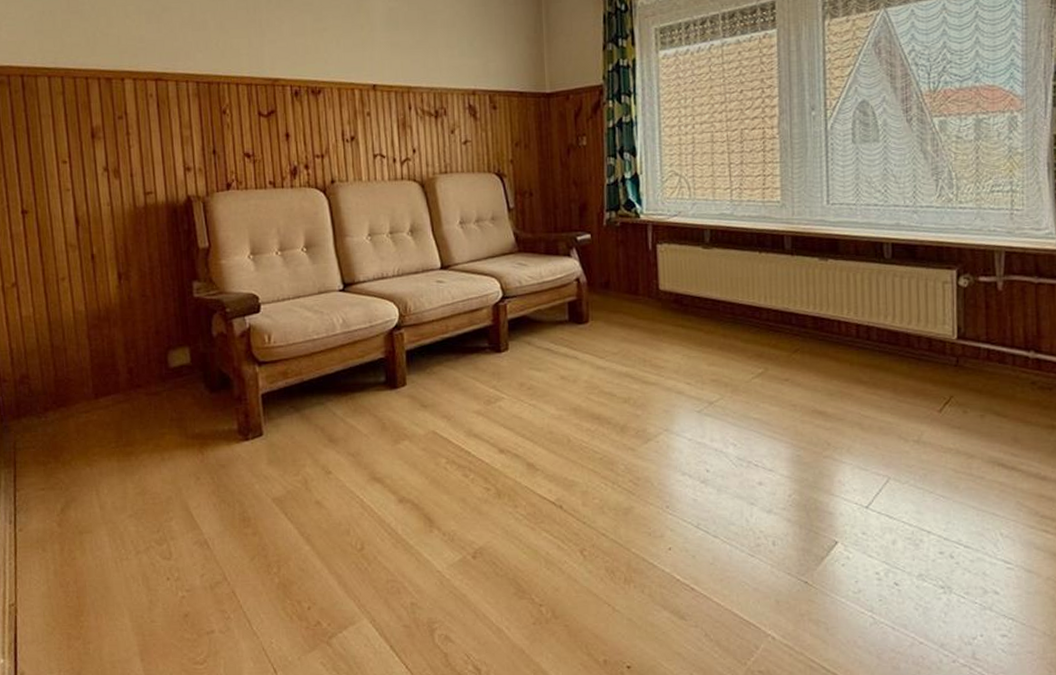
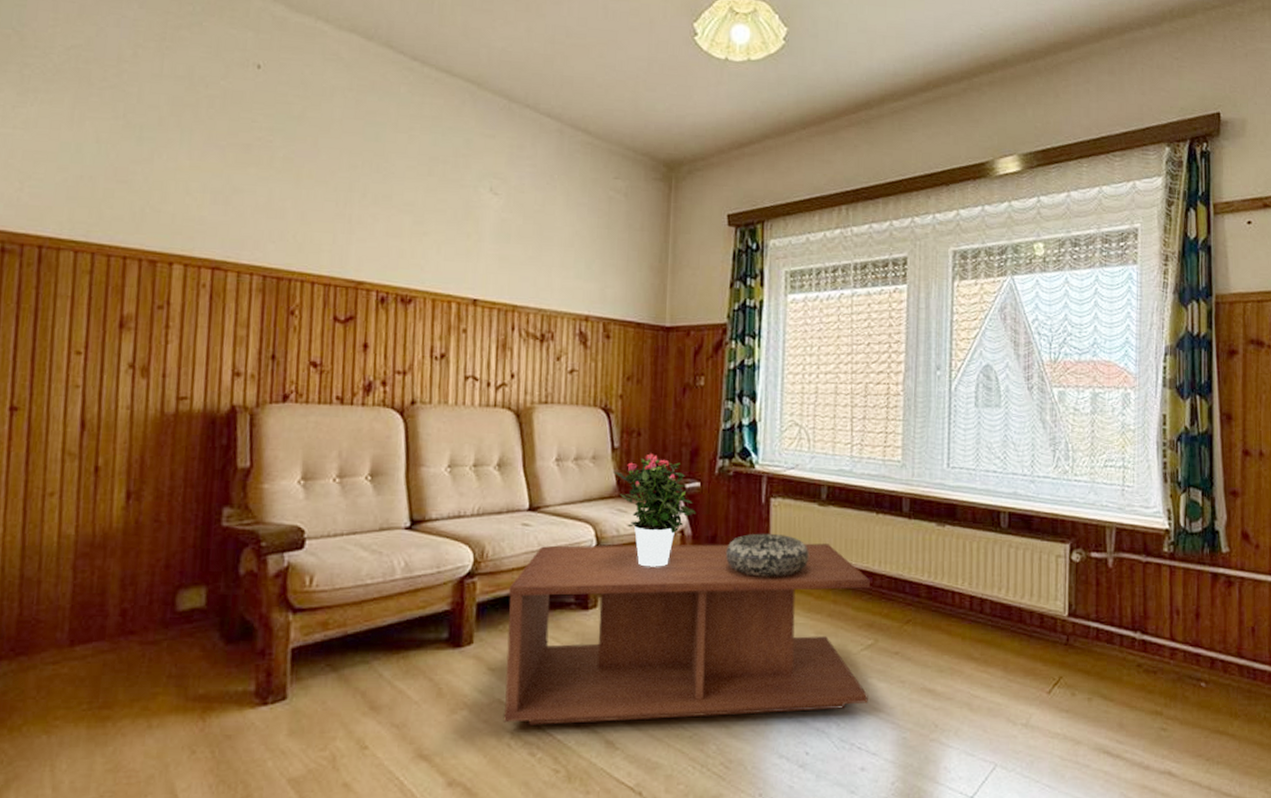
coffee table: none [432,283,762,452] -> present [503,543,870,725]
potted flower: none [511,211,590,313] -> present [613,453,697,567]
decorative bowl: none [619,276,697,317] -> present [725,533,810,577]

